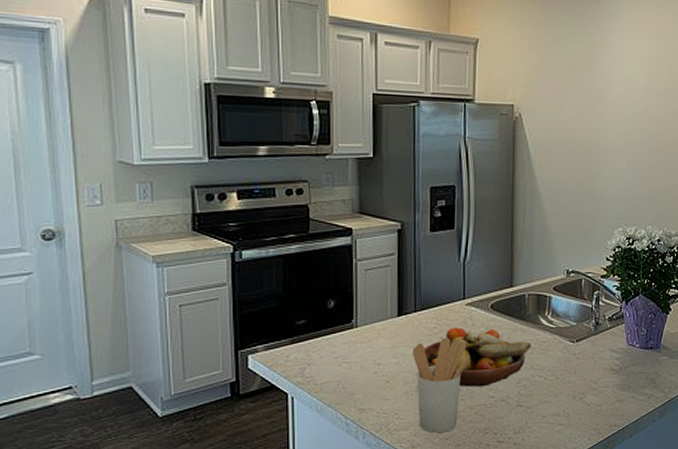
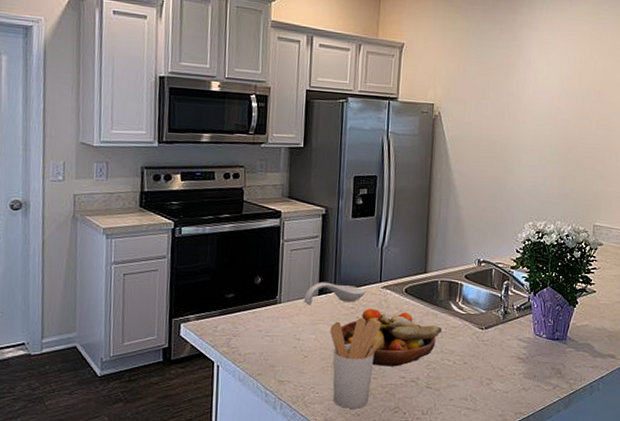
spoon rest: none [382,302,449,328] -> present [303,282,366,306]

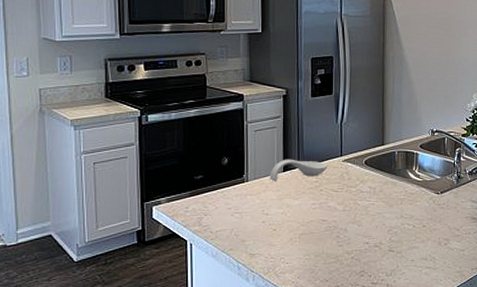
utensil holder: present [330,317,383,409] -> none [296,190,347,275]
fruit bowl: present [340,308,442,367] -> none [306,181,401,234]

